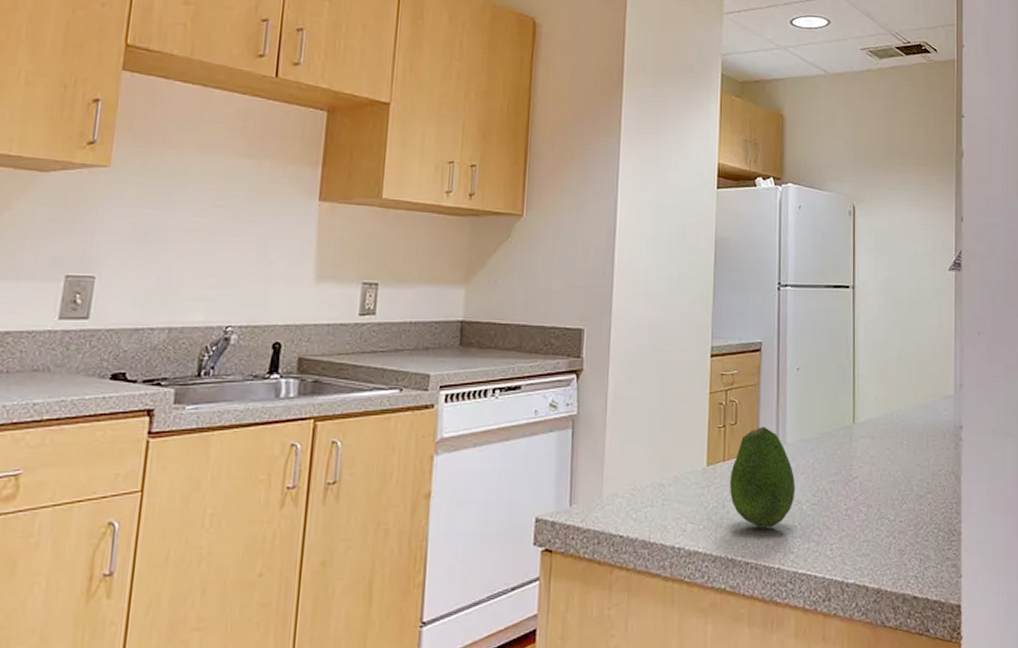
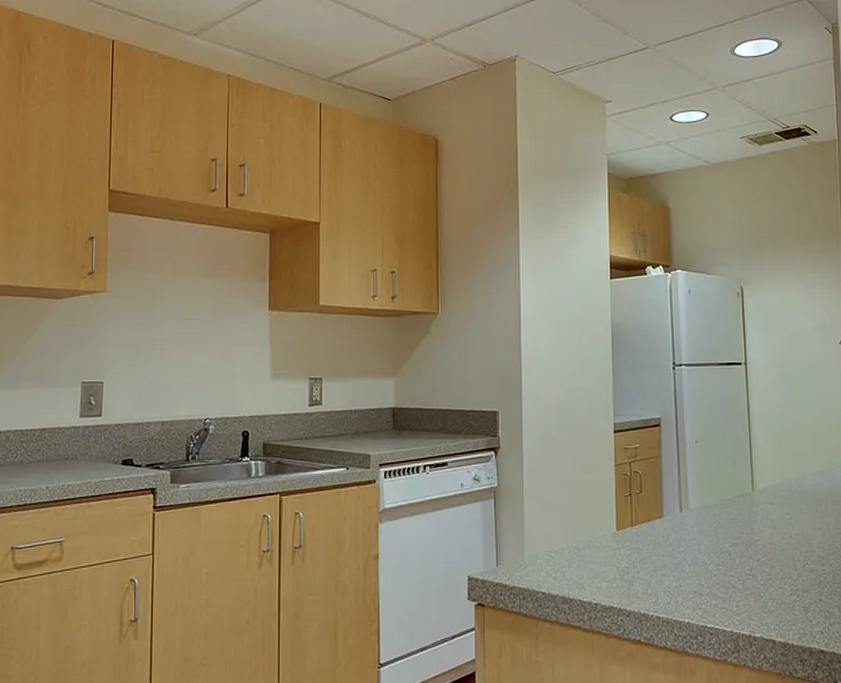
fruit: present [730,426,796,528] -> none [639,494,701,586]

